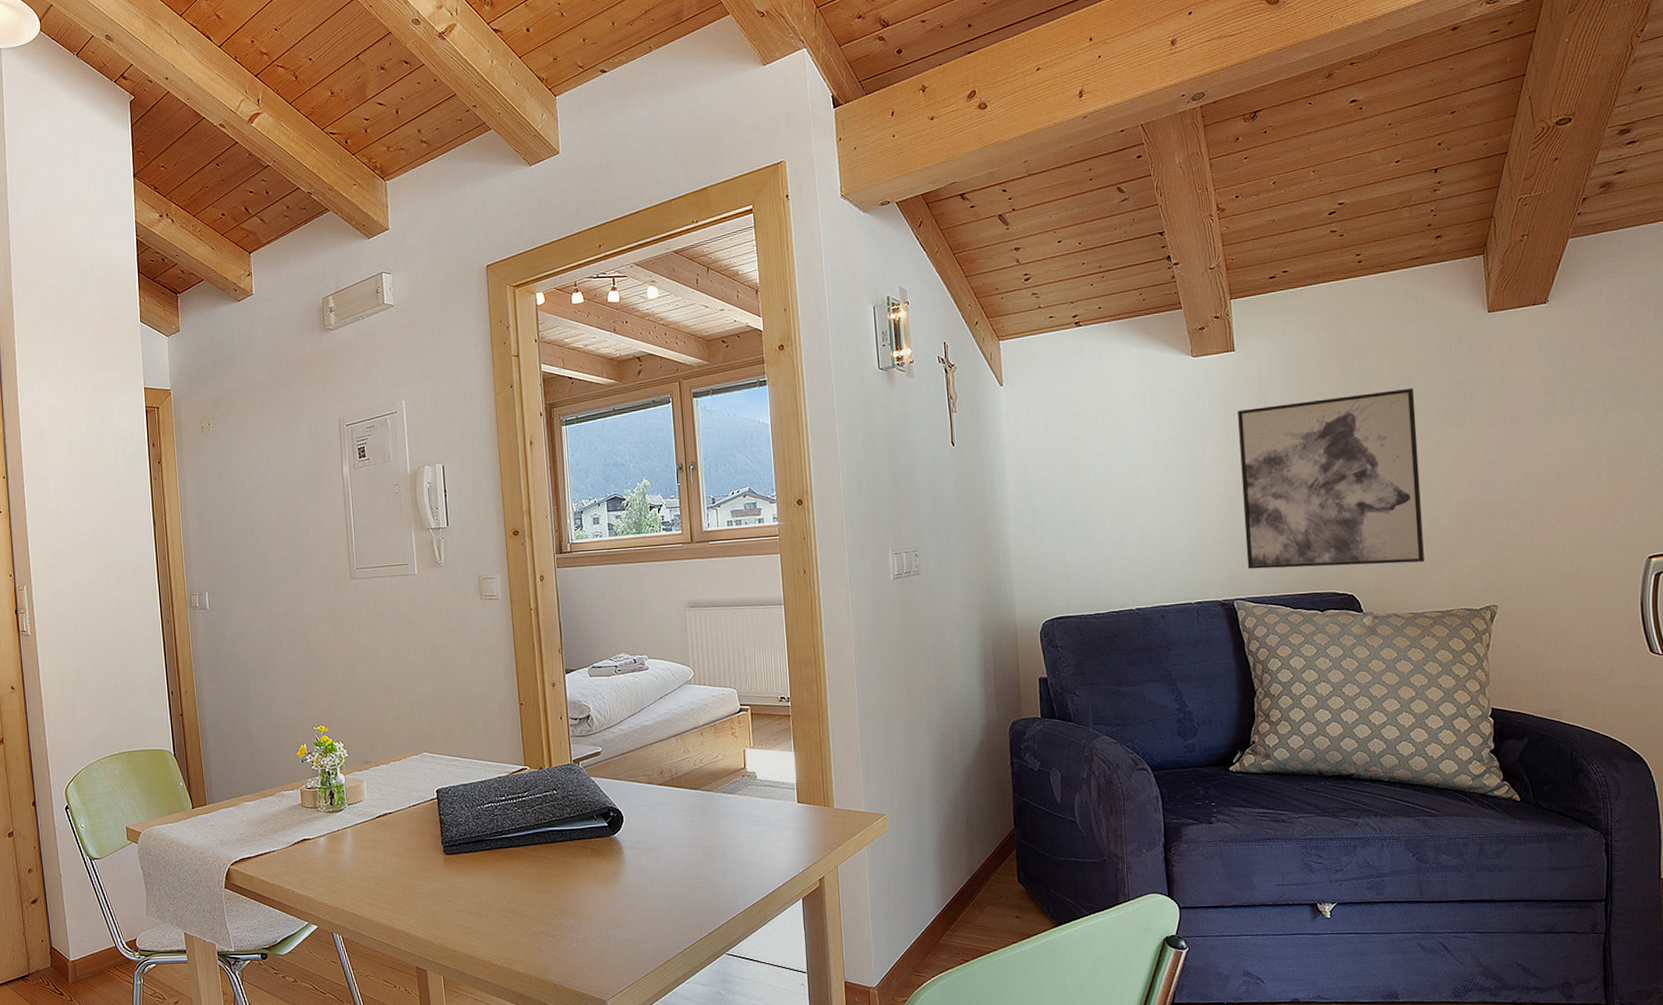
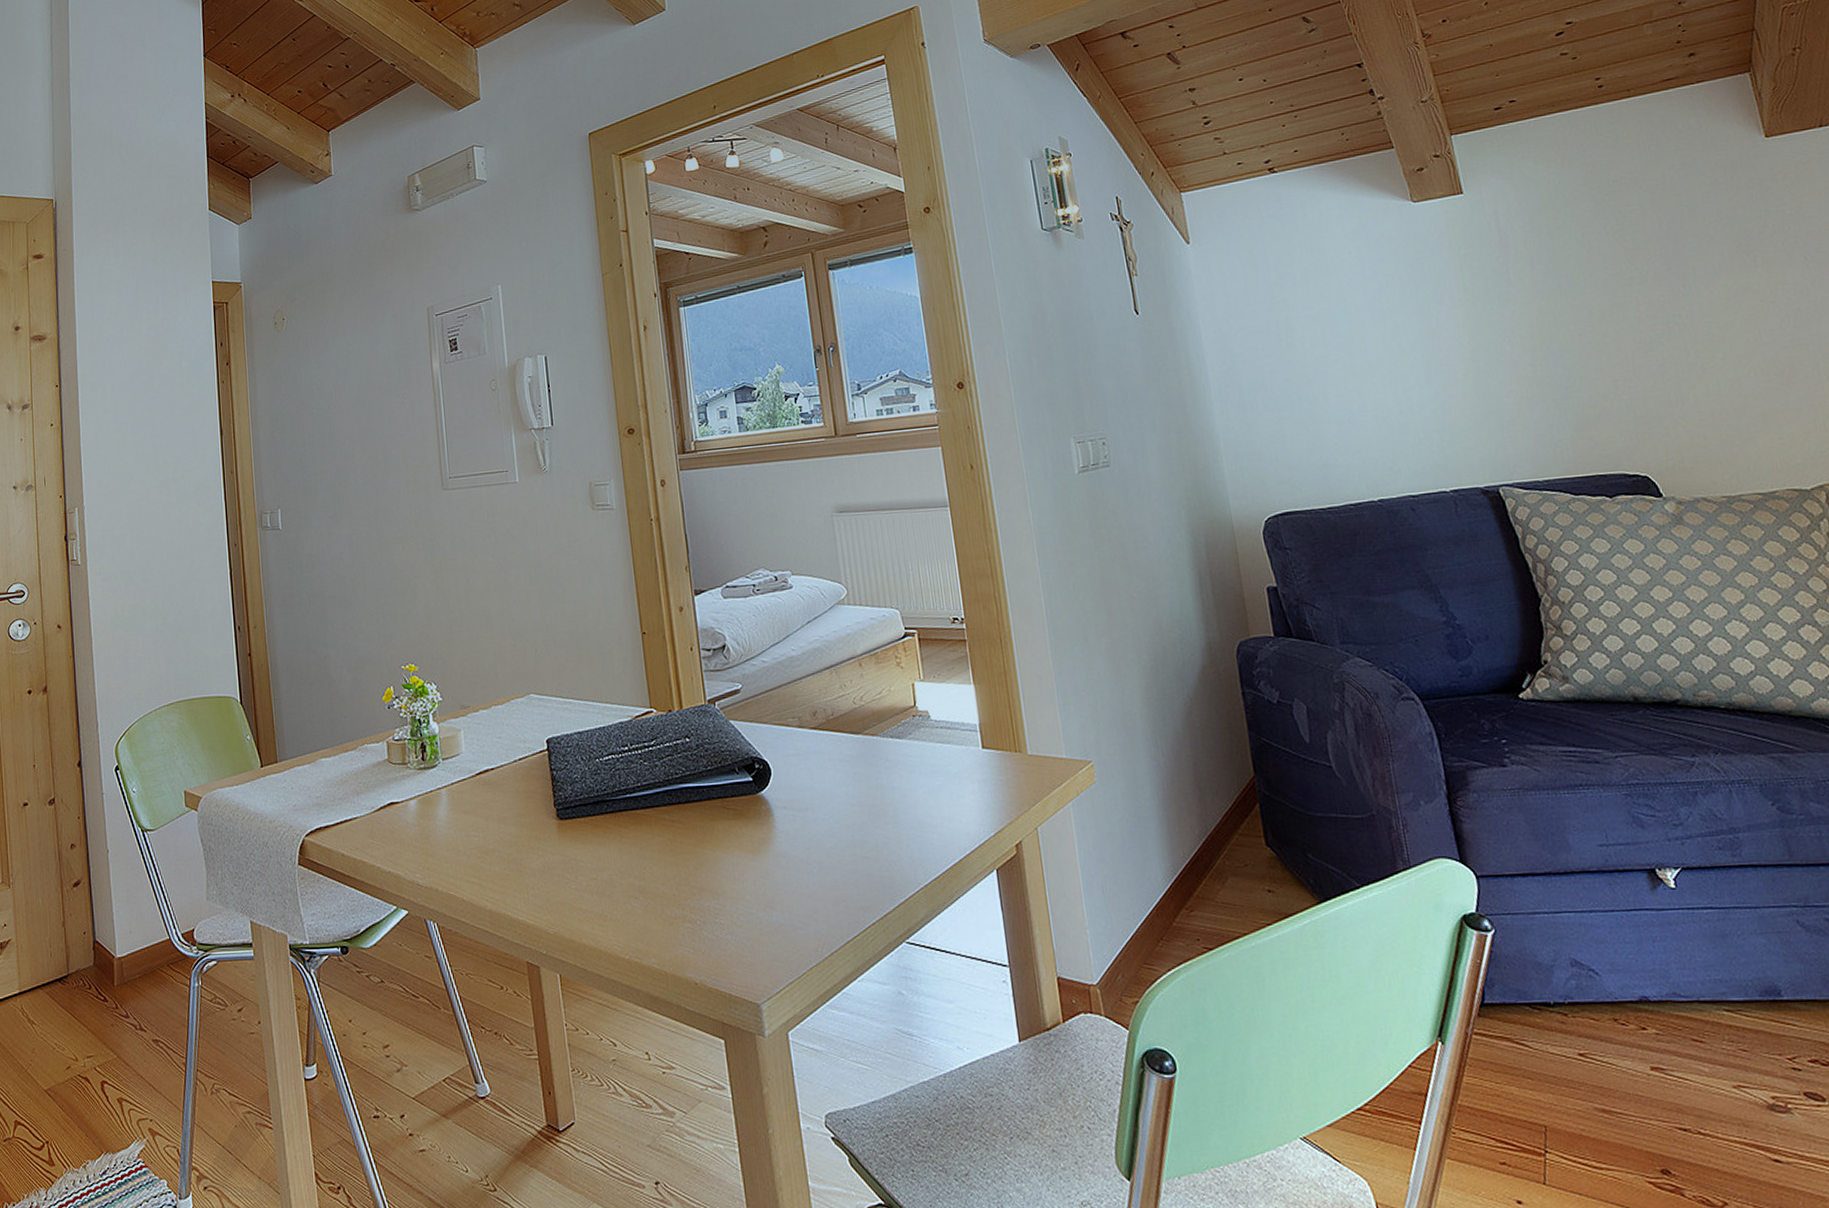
wall art: present [1238,388,1424,570] -> none [1475,227,1731,449]

